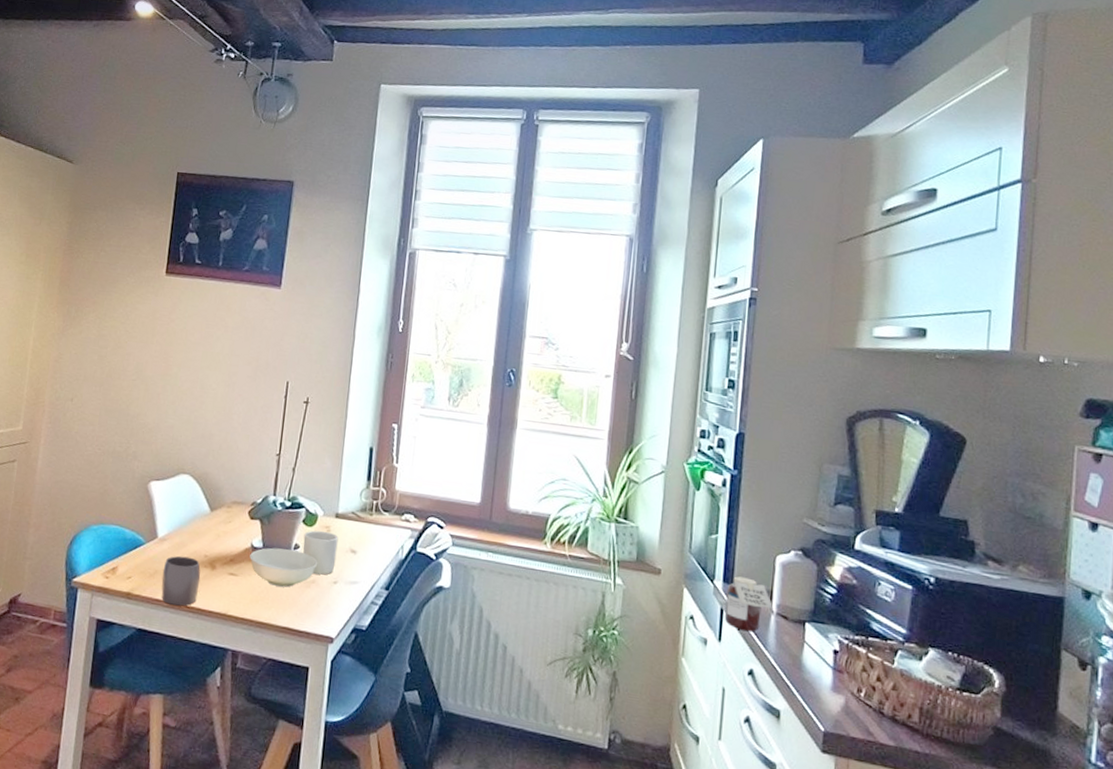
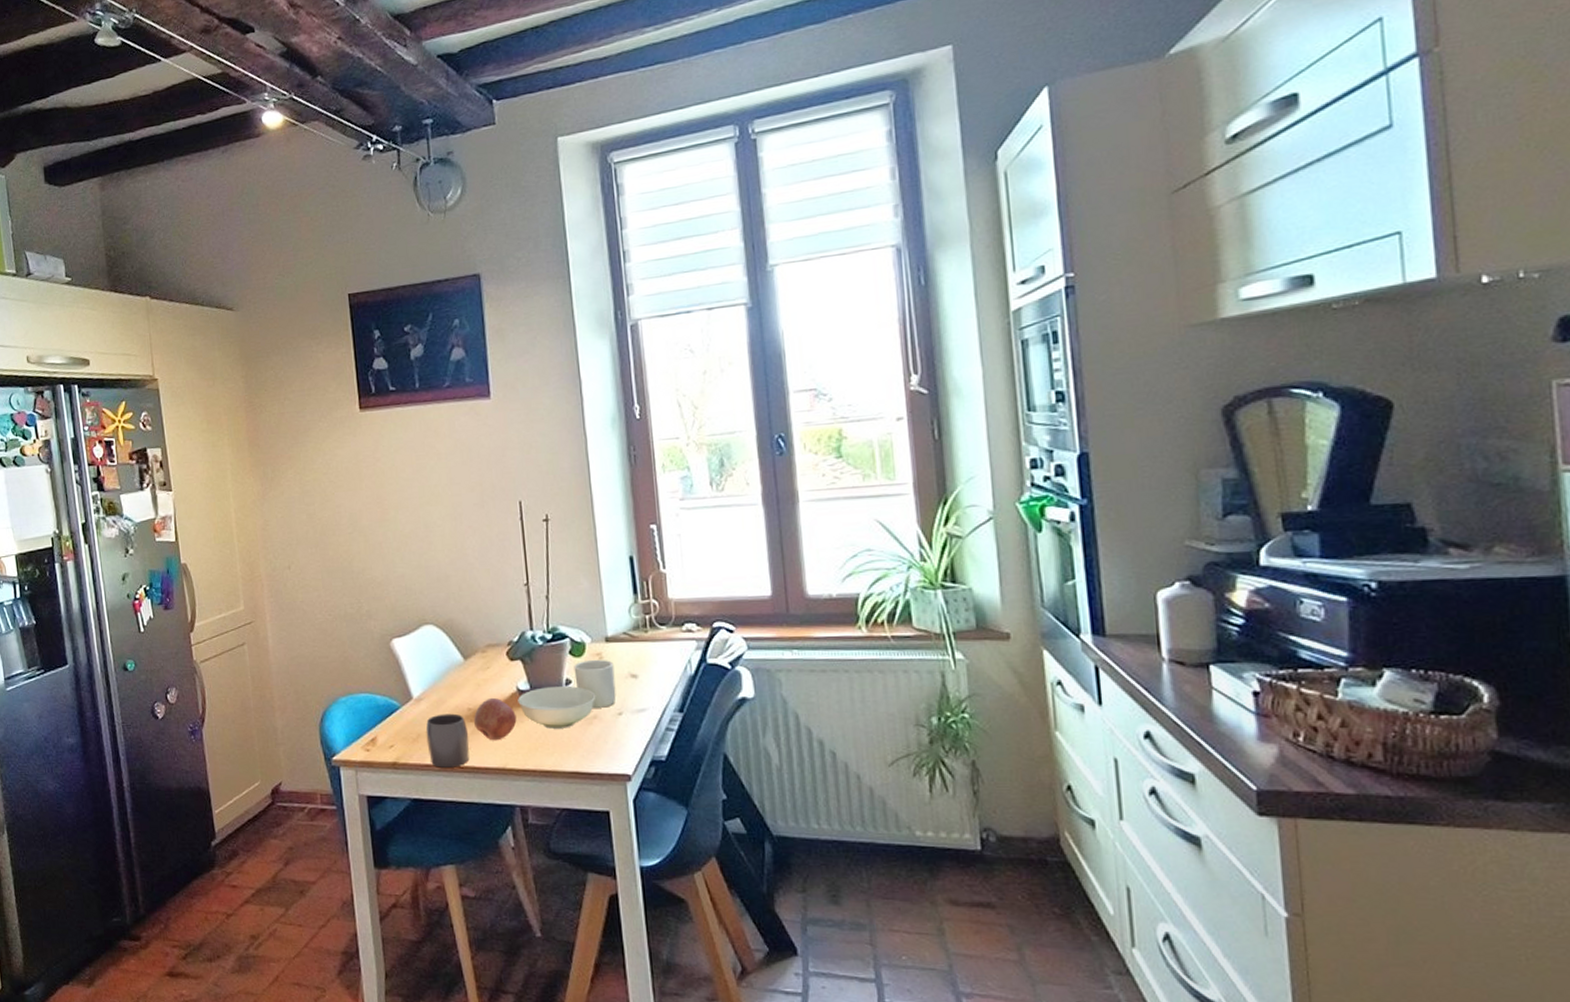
fruit: none [207,549,246,589] -> present [473,697,517,741]
jar: present [724,576,774,632] -> none [1098,624,1164,688]

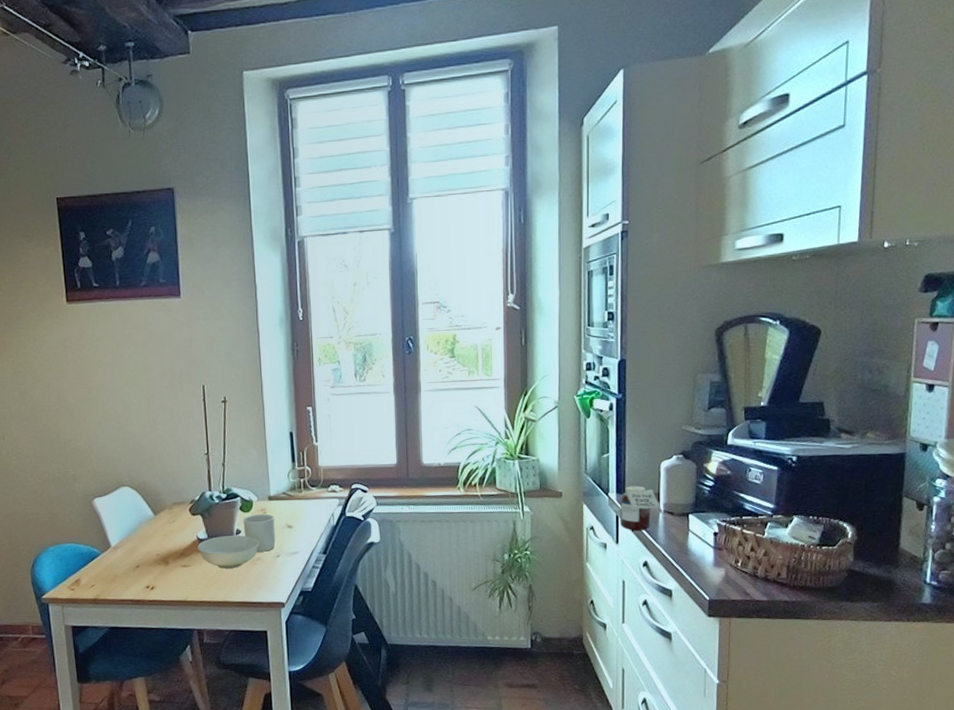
mug: present [425,713,470,768] -> none [121,558,158,602]
fruit: present [473,697,517,741] -> none [161,545,196,579]
jar: none [1098,624,1164,688] -> present [620,486,661,531]

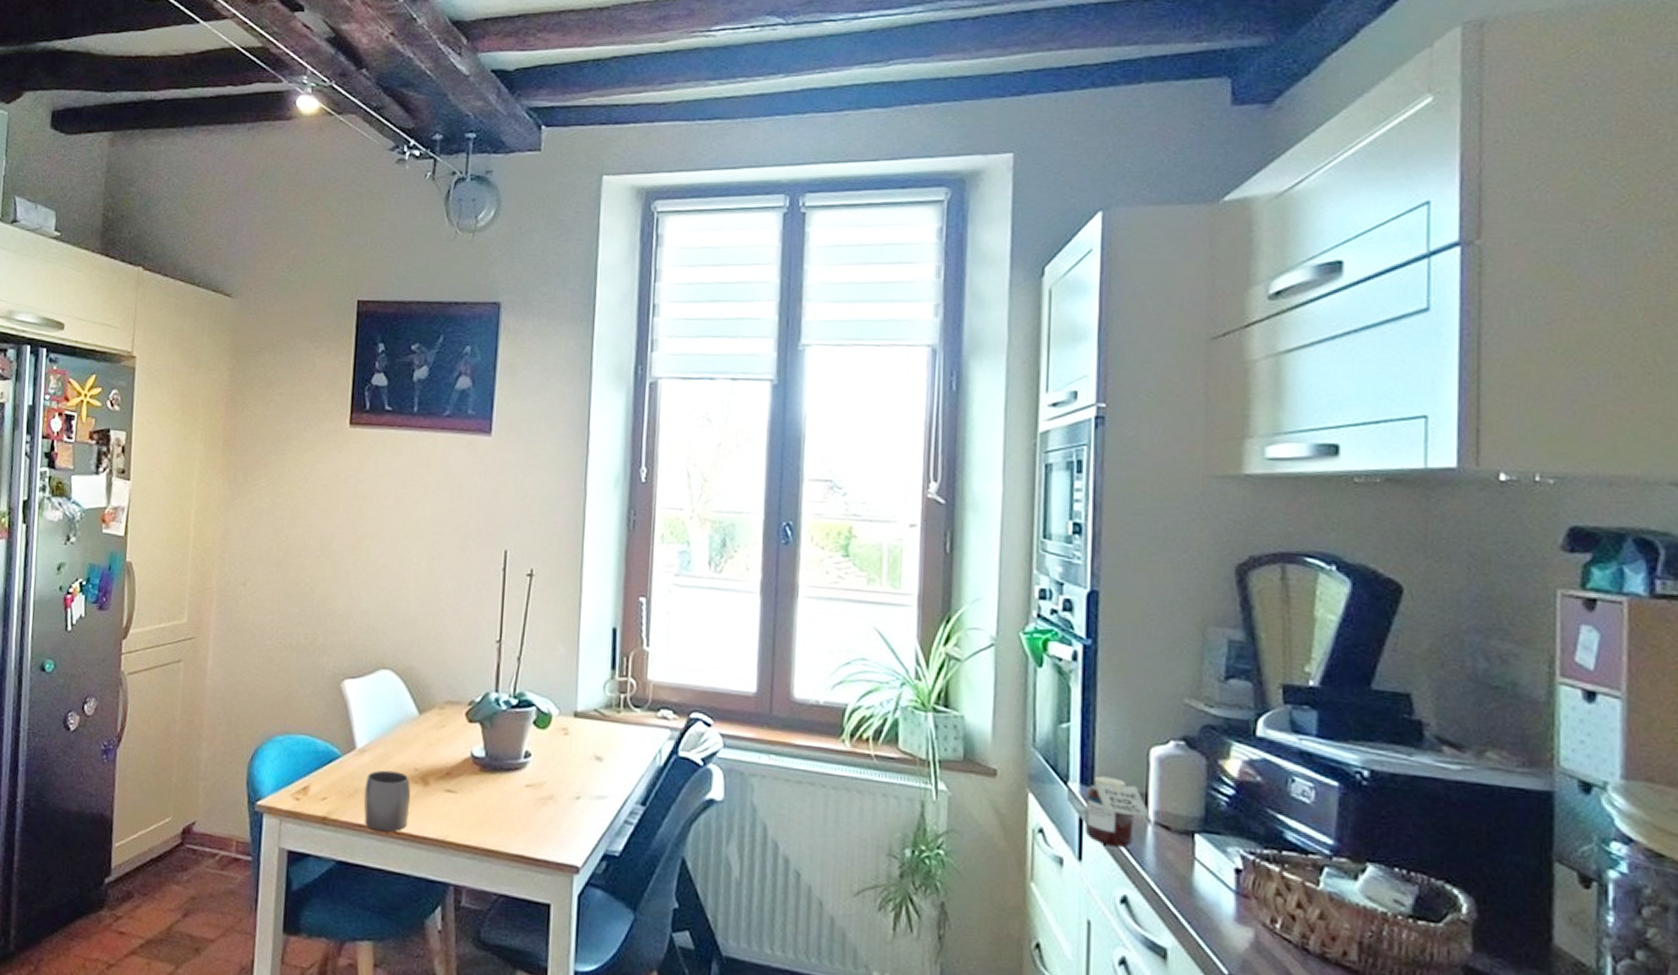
mug: none [121,558,158,602] -> present [363,770,411,832]
bowl: present [197,535,260,569] -> none [470,756,555,805]
mug: present [243,513,276,552] -> none [535,733,579,789]

